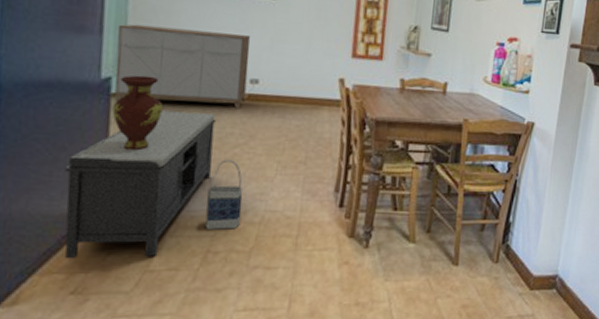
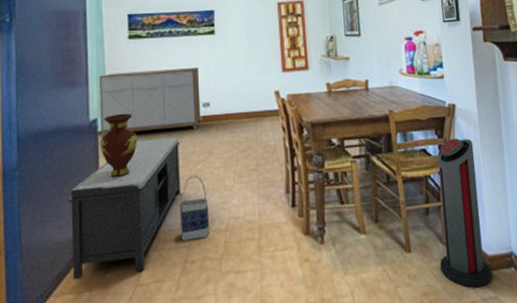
air purifier: none [484,158,544,305] -> present [438,138,493,288]

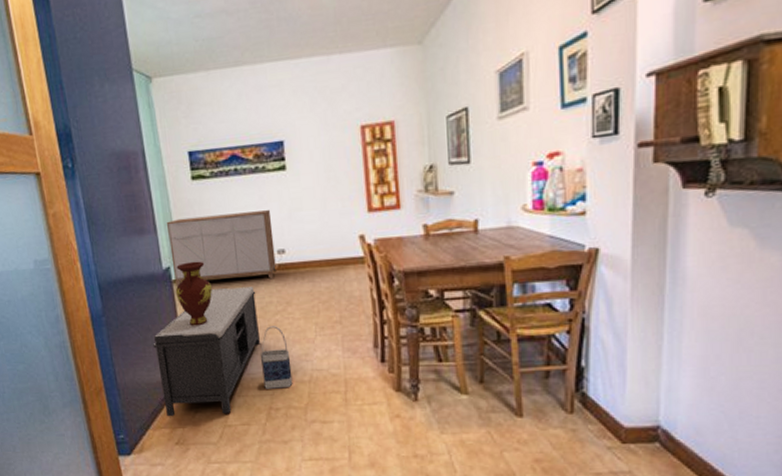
air purifier: present [438,138,493,288] -> none [559,291,628,460]

